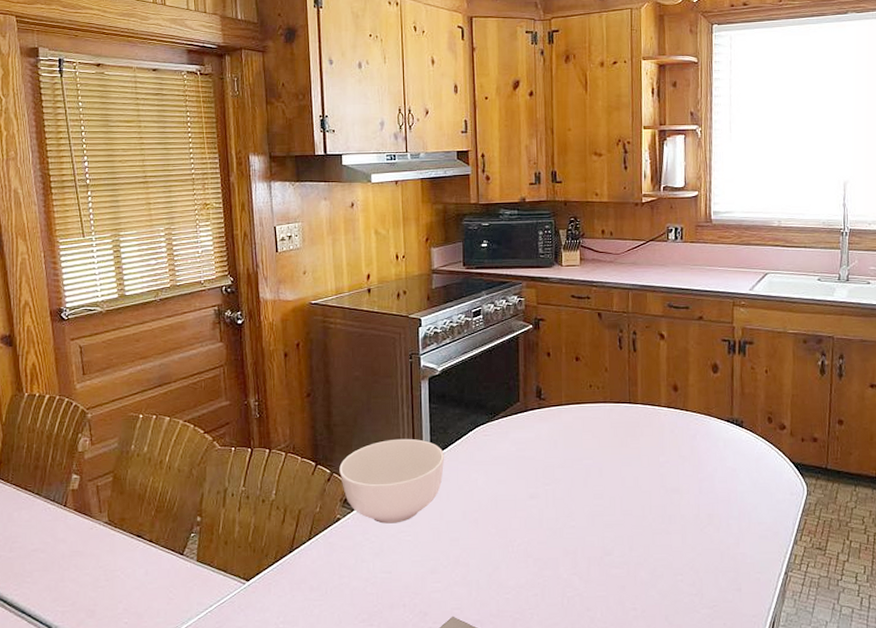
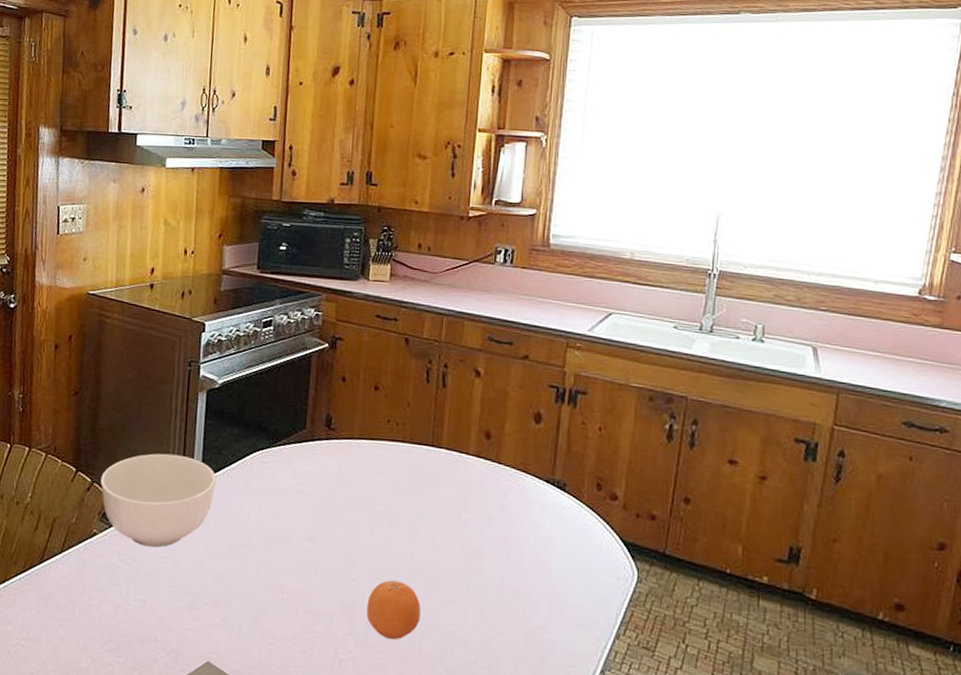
fruit: none [586,522,633,574] -> present [366,580,421,640]

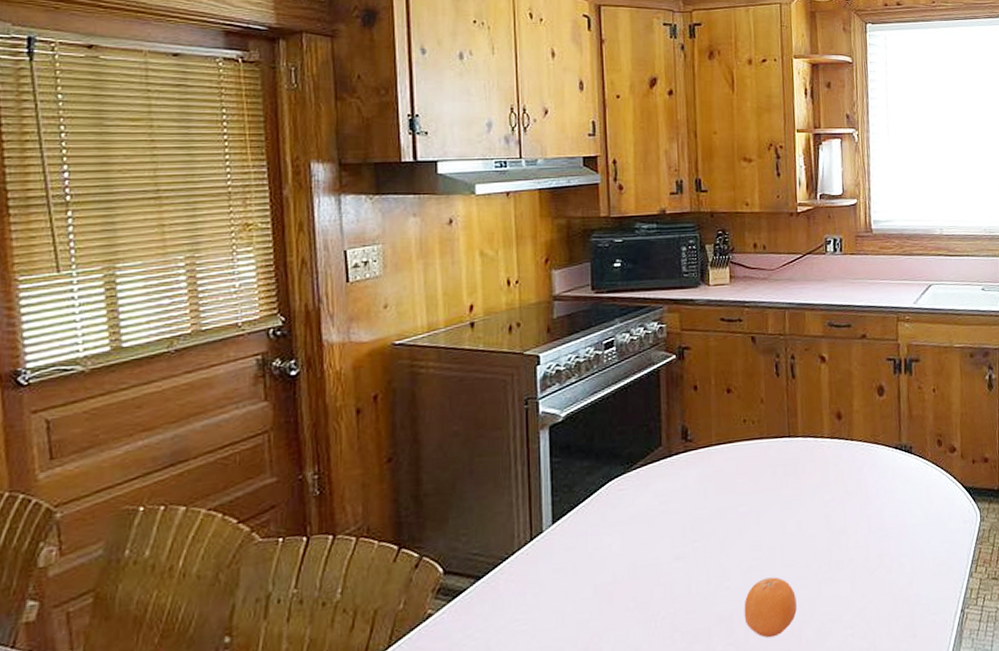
bowl: present [100,453,217,548] -> none [431,502,571,614]

